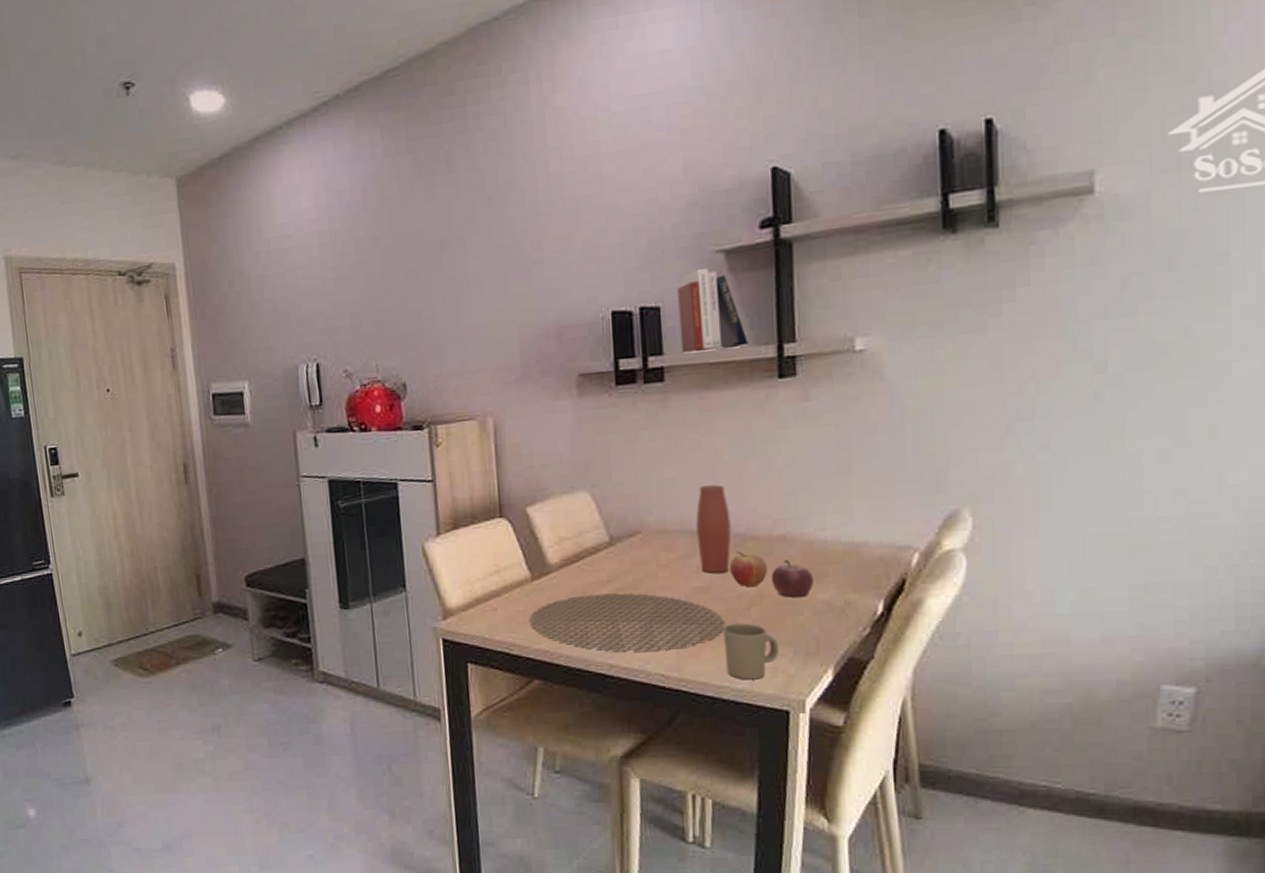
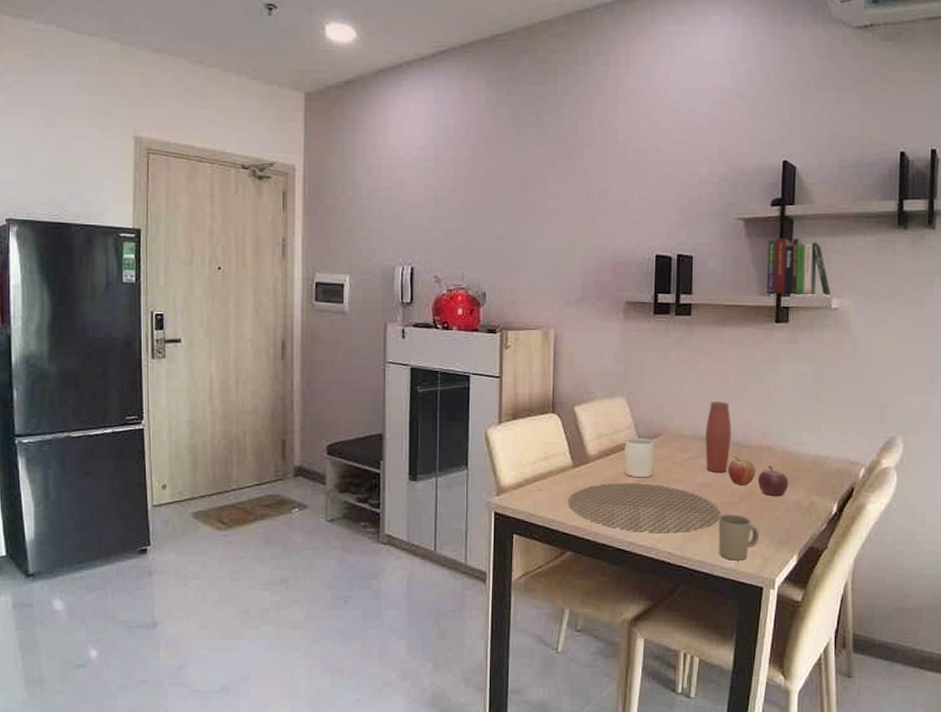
mug: none [593,538,634,587] -> present [624,437,655,478]
books: present [677,267,748,353] -> none [706,230,756,296]
books: none [759,266,853,344] -> present [767,238,831,295]

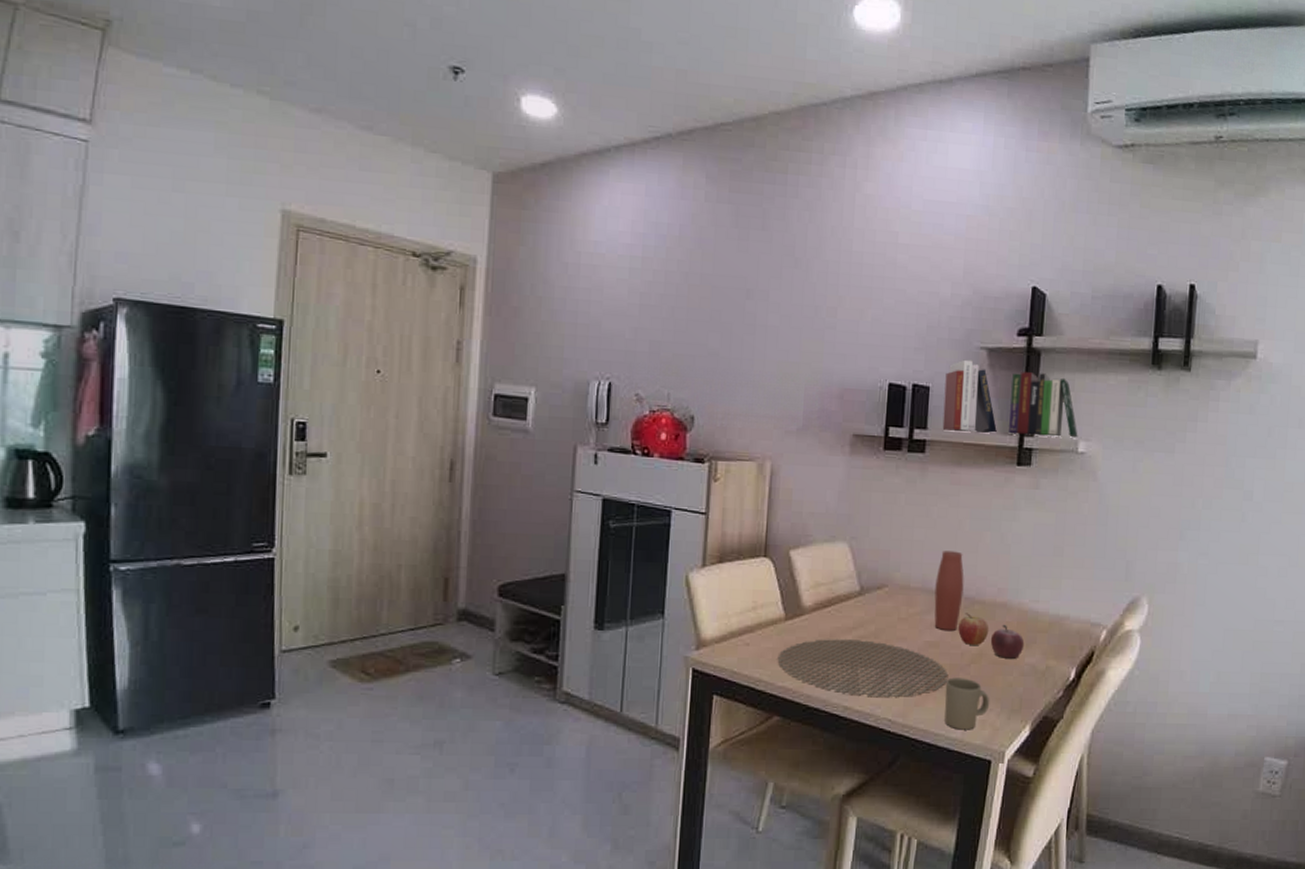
mug: present [624,437,655,478] -> none [843,588,879,635]
books: none [706,230,756,296] -> present [942,359,997,434]

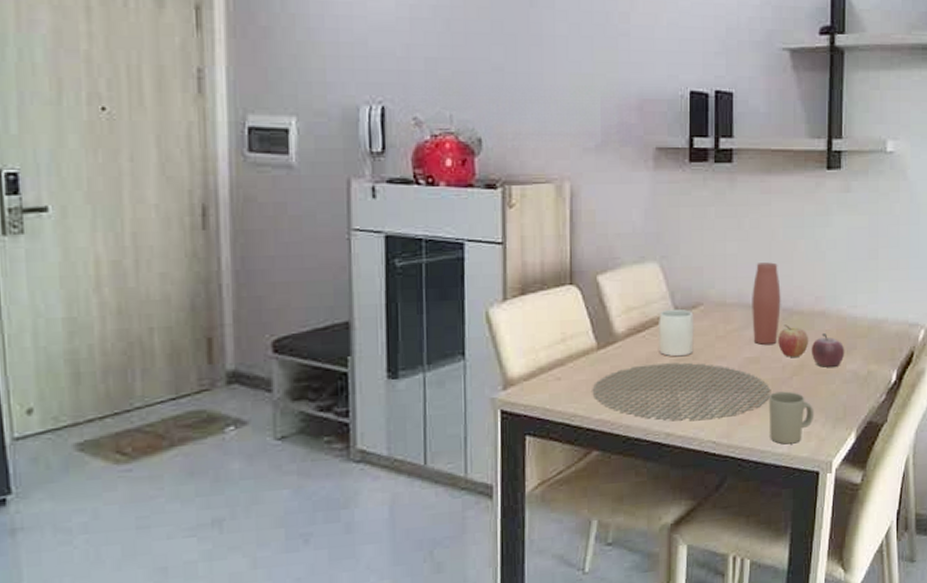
mug: none [843,588,879,635] -> present [659,308,695,357]
books: present [942,359,997,434] -> none [749,62,804,139]
books: present [1009,372,1078,438] -> none [817,72,886,137]

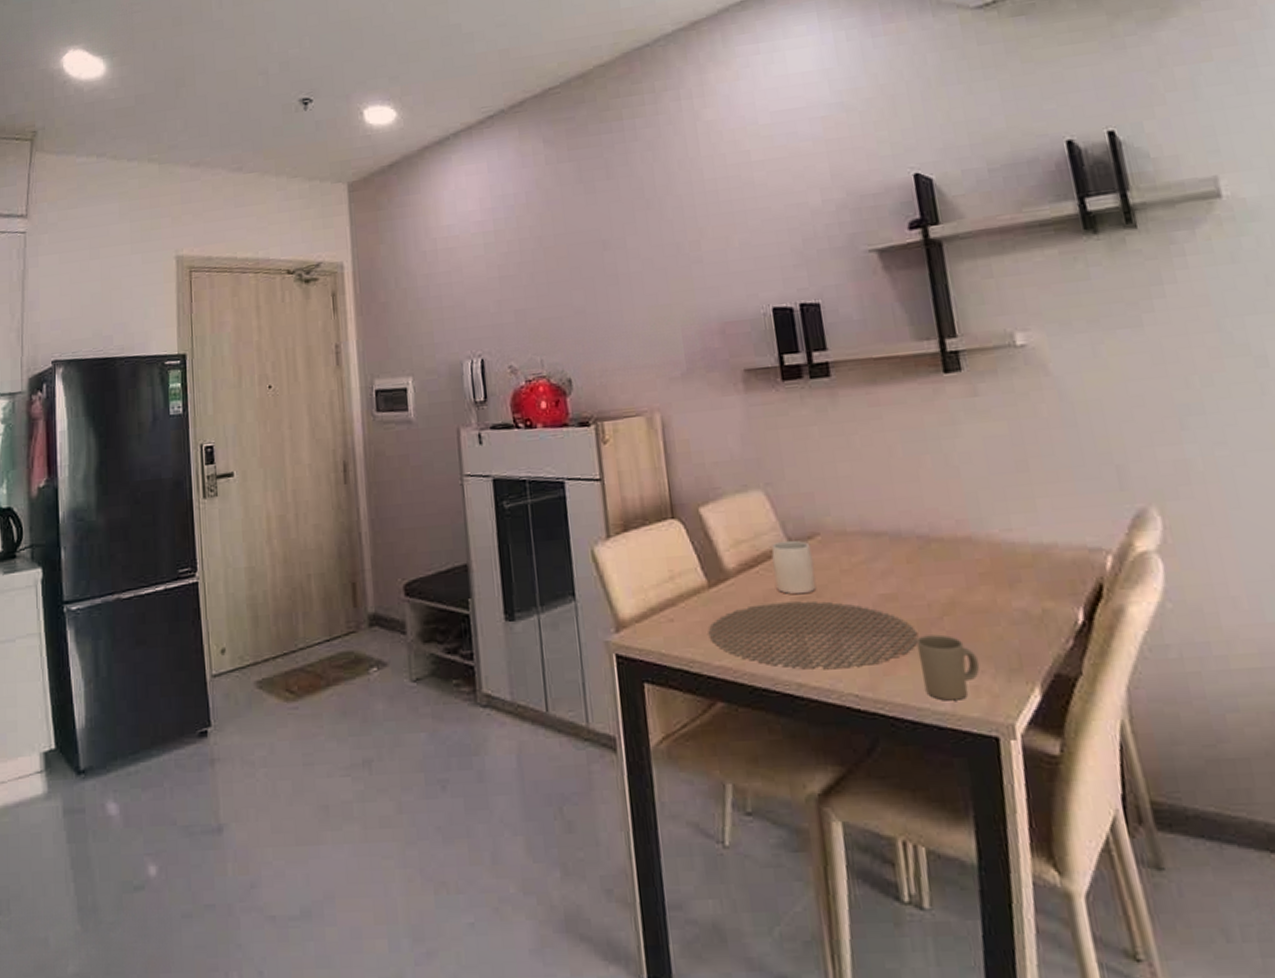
vase: present [752,262,781,346] -> none [875,482,916,580]
fruit: present [778,325,809,357] -> none [916,554,957,593]
fruit: present [811,332,845,367] -> none [960,562,1008,605]

